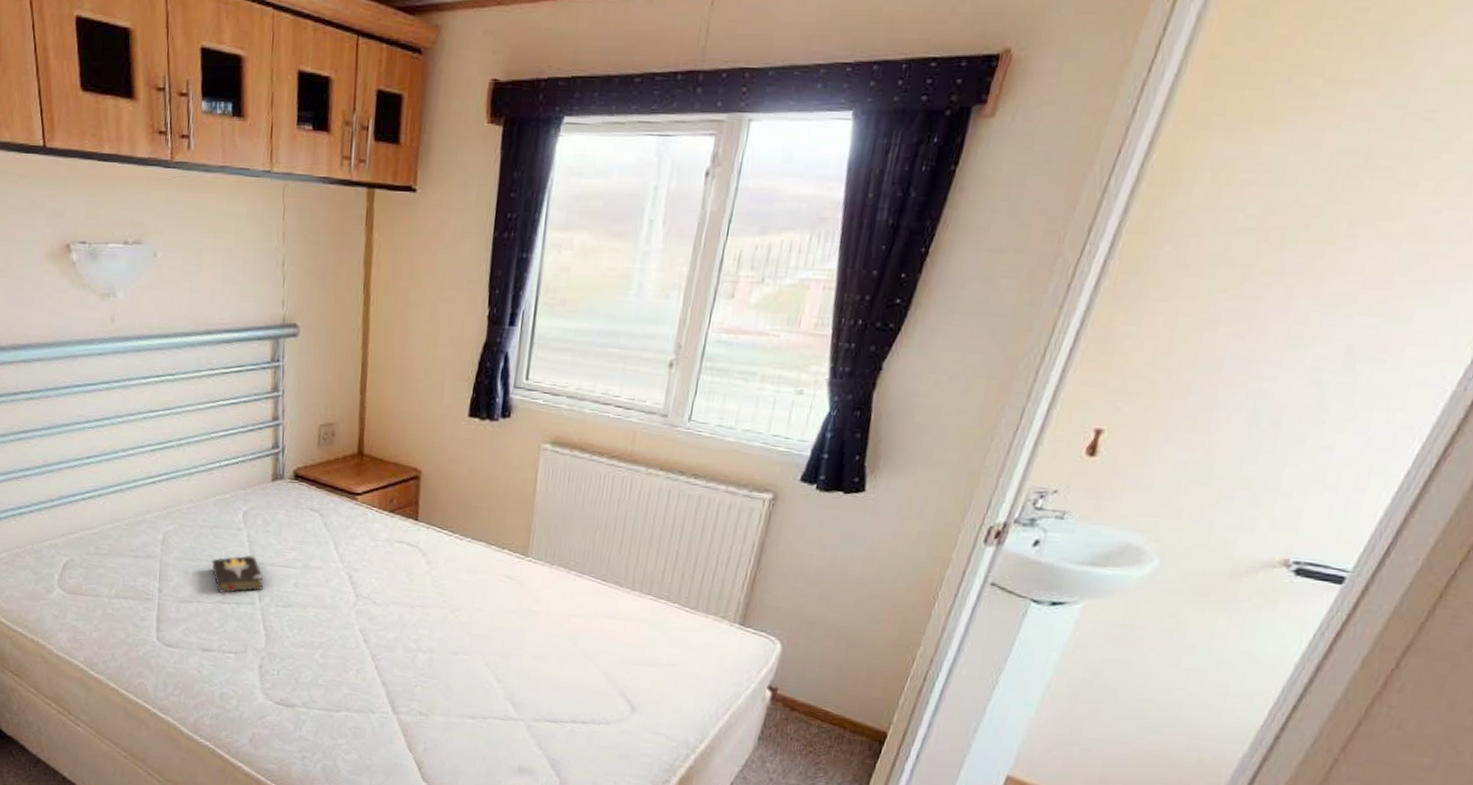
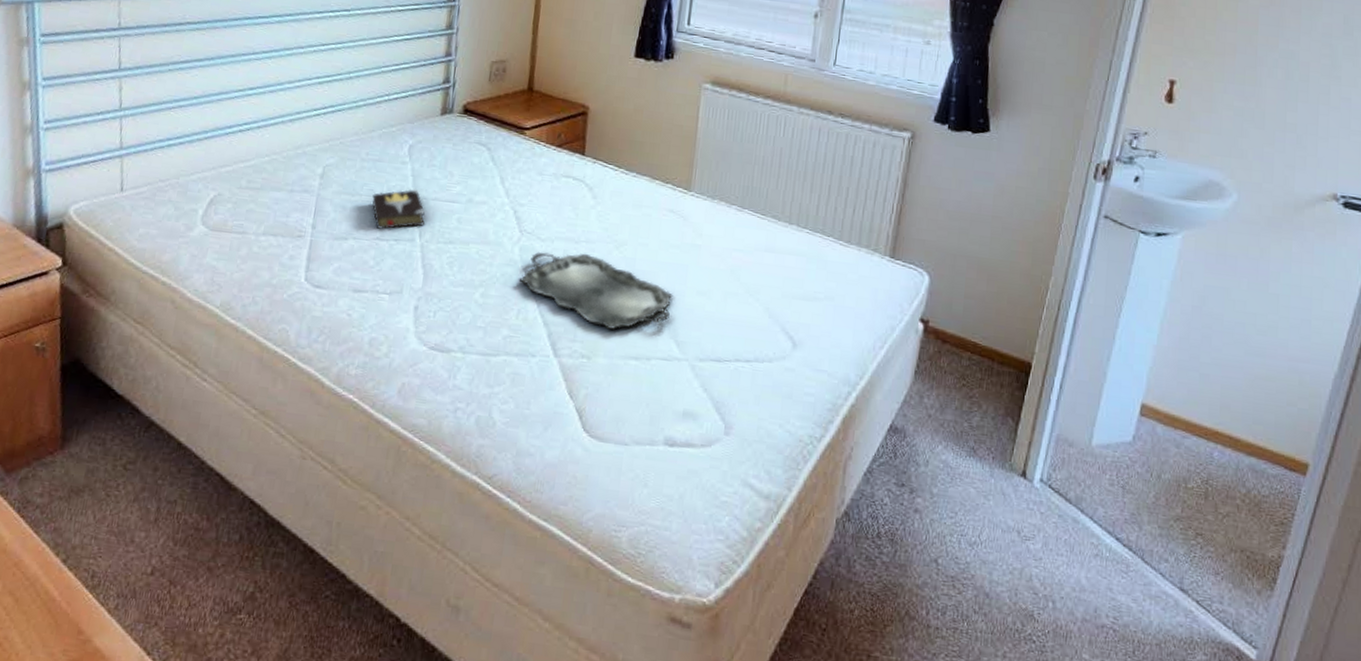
serving tray: none [357,615,509,690] -> present [520,251,673,329]

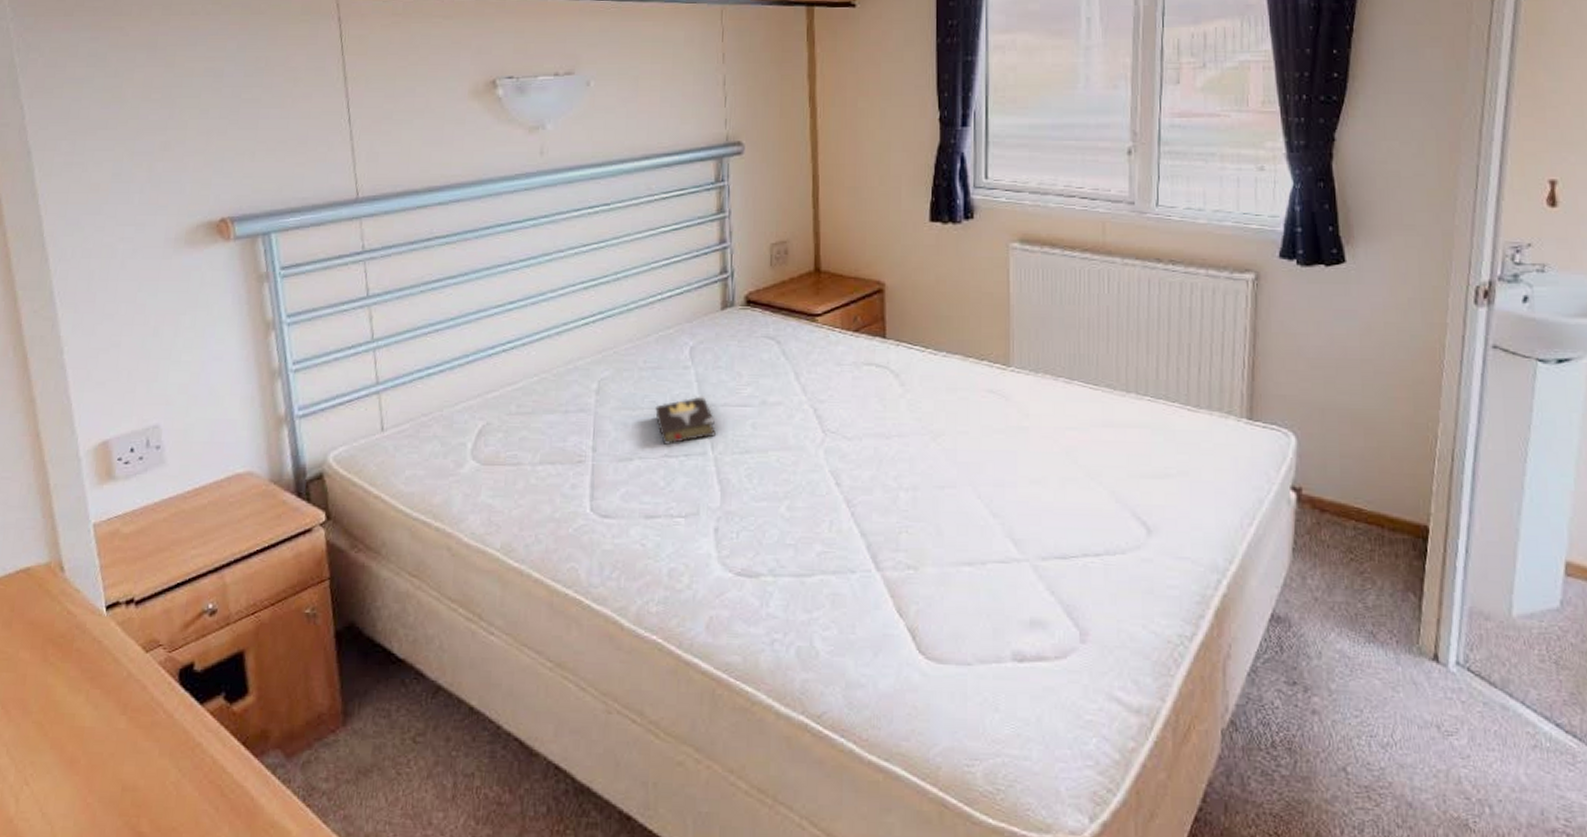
serving tray: present [520,251,673,329] -> none [829,449,1003,533]

